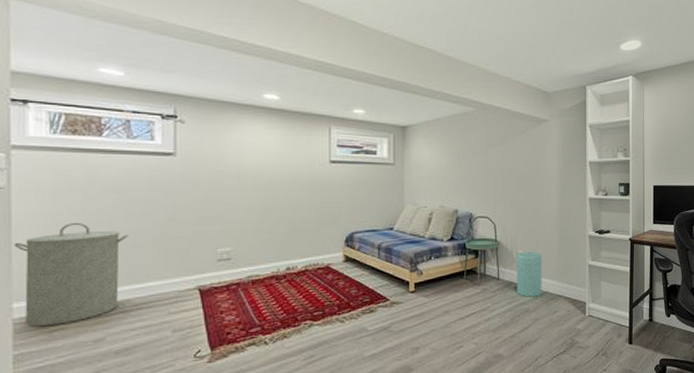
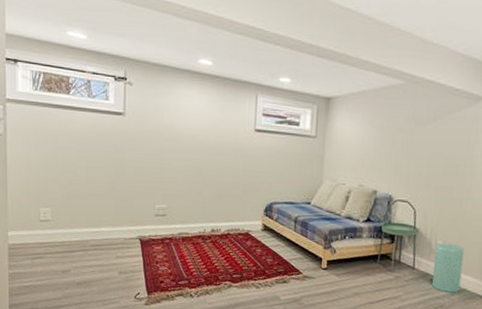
laundry hamper: present [13,222,129,327] -> none [8,169,88,254]

